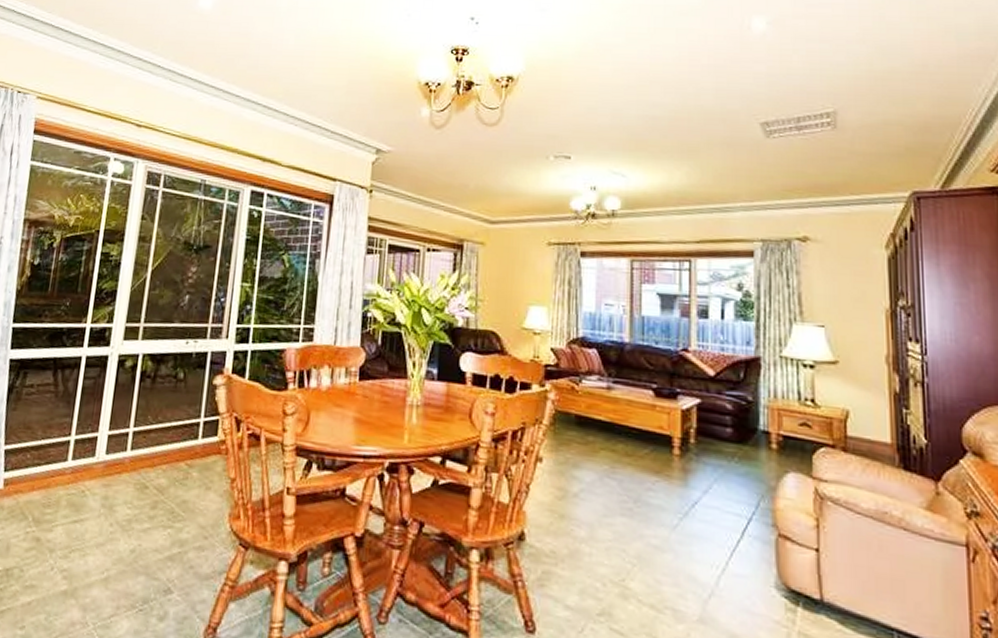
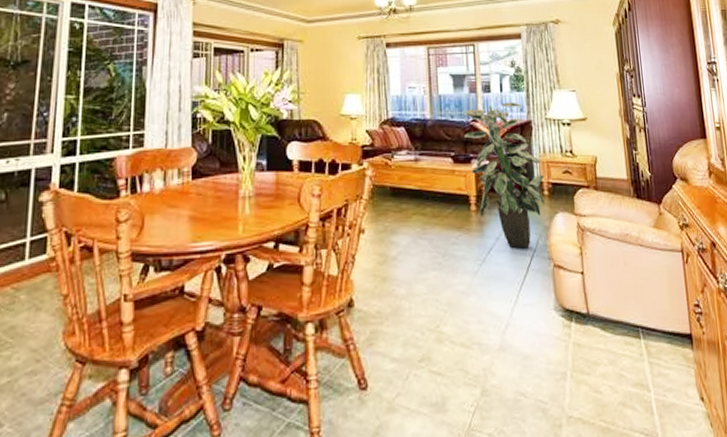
indoor plant: none [671,331,772,509] -> present [463,102,546,249]

